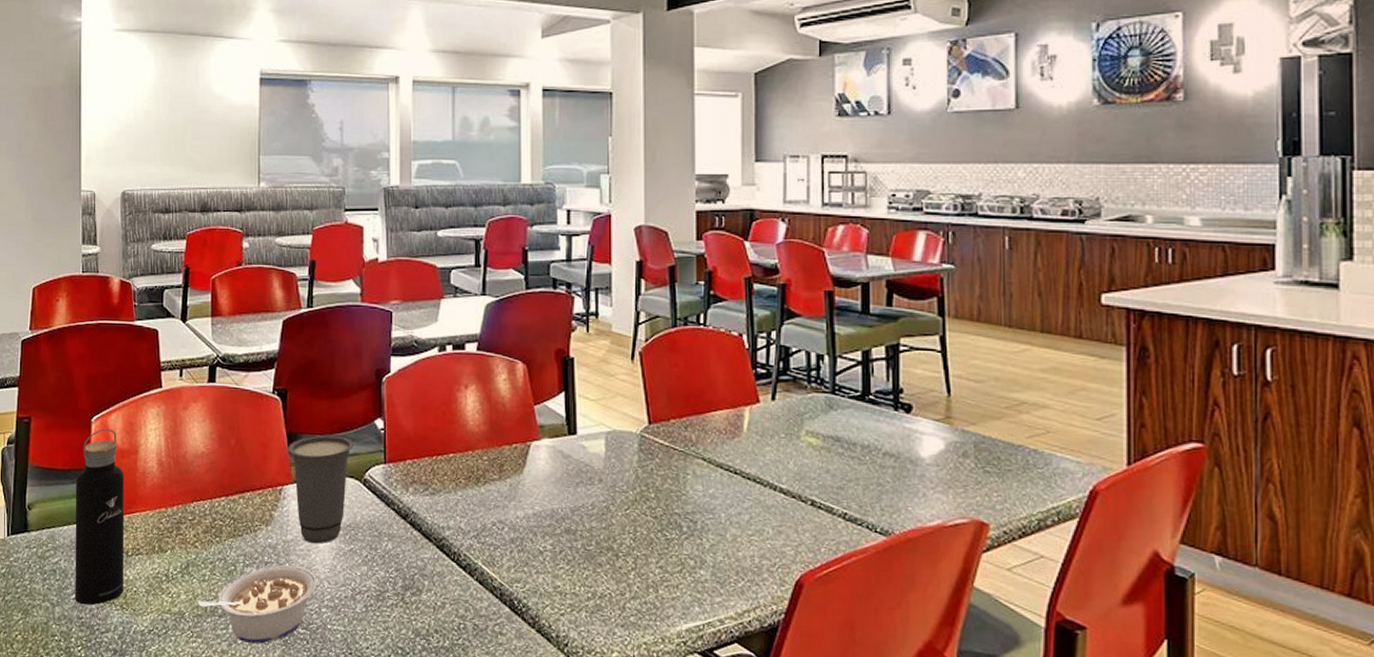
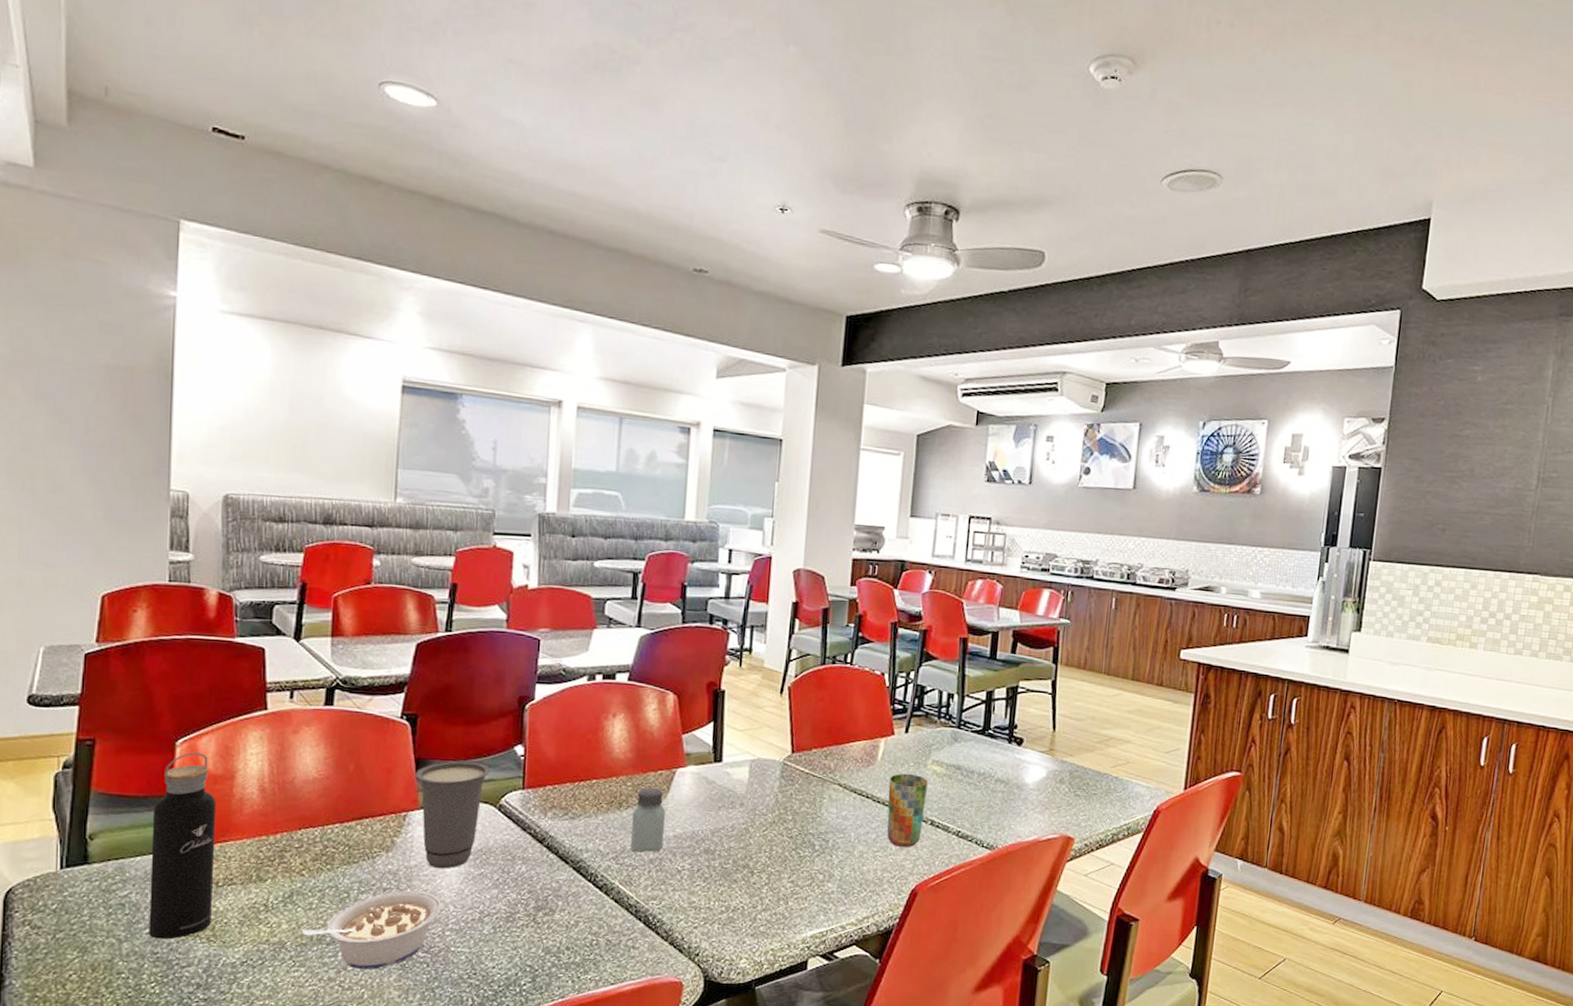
saltshaker: none [490,461,524,531] -> present [630,787,666,852]
cup: none [759,446,803,531] -> present [887,773,928,847]

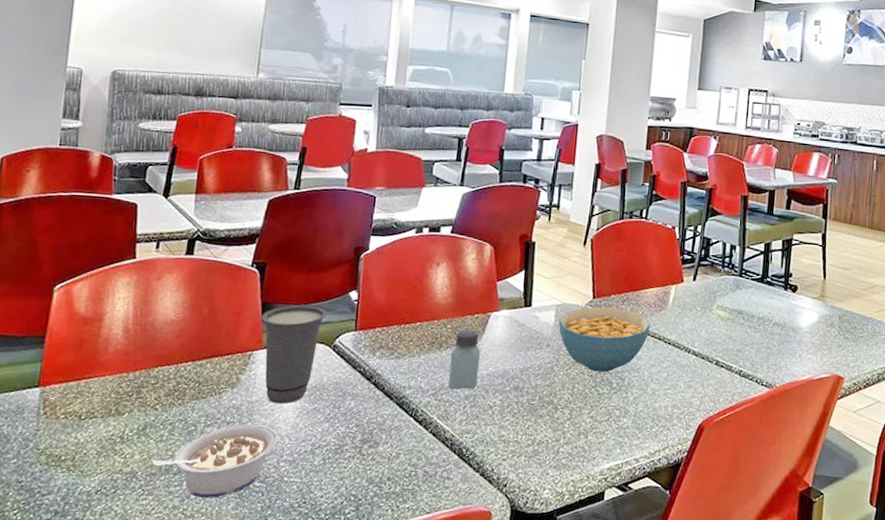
water bottle: present [149,752,217,940] -> none [15,297,85,469]
cereal bowl: none [753,761,857,834] -> present [558,306,651,373]
cup: present [887,773,928,847] -> none [676,317,713,385]

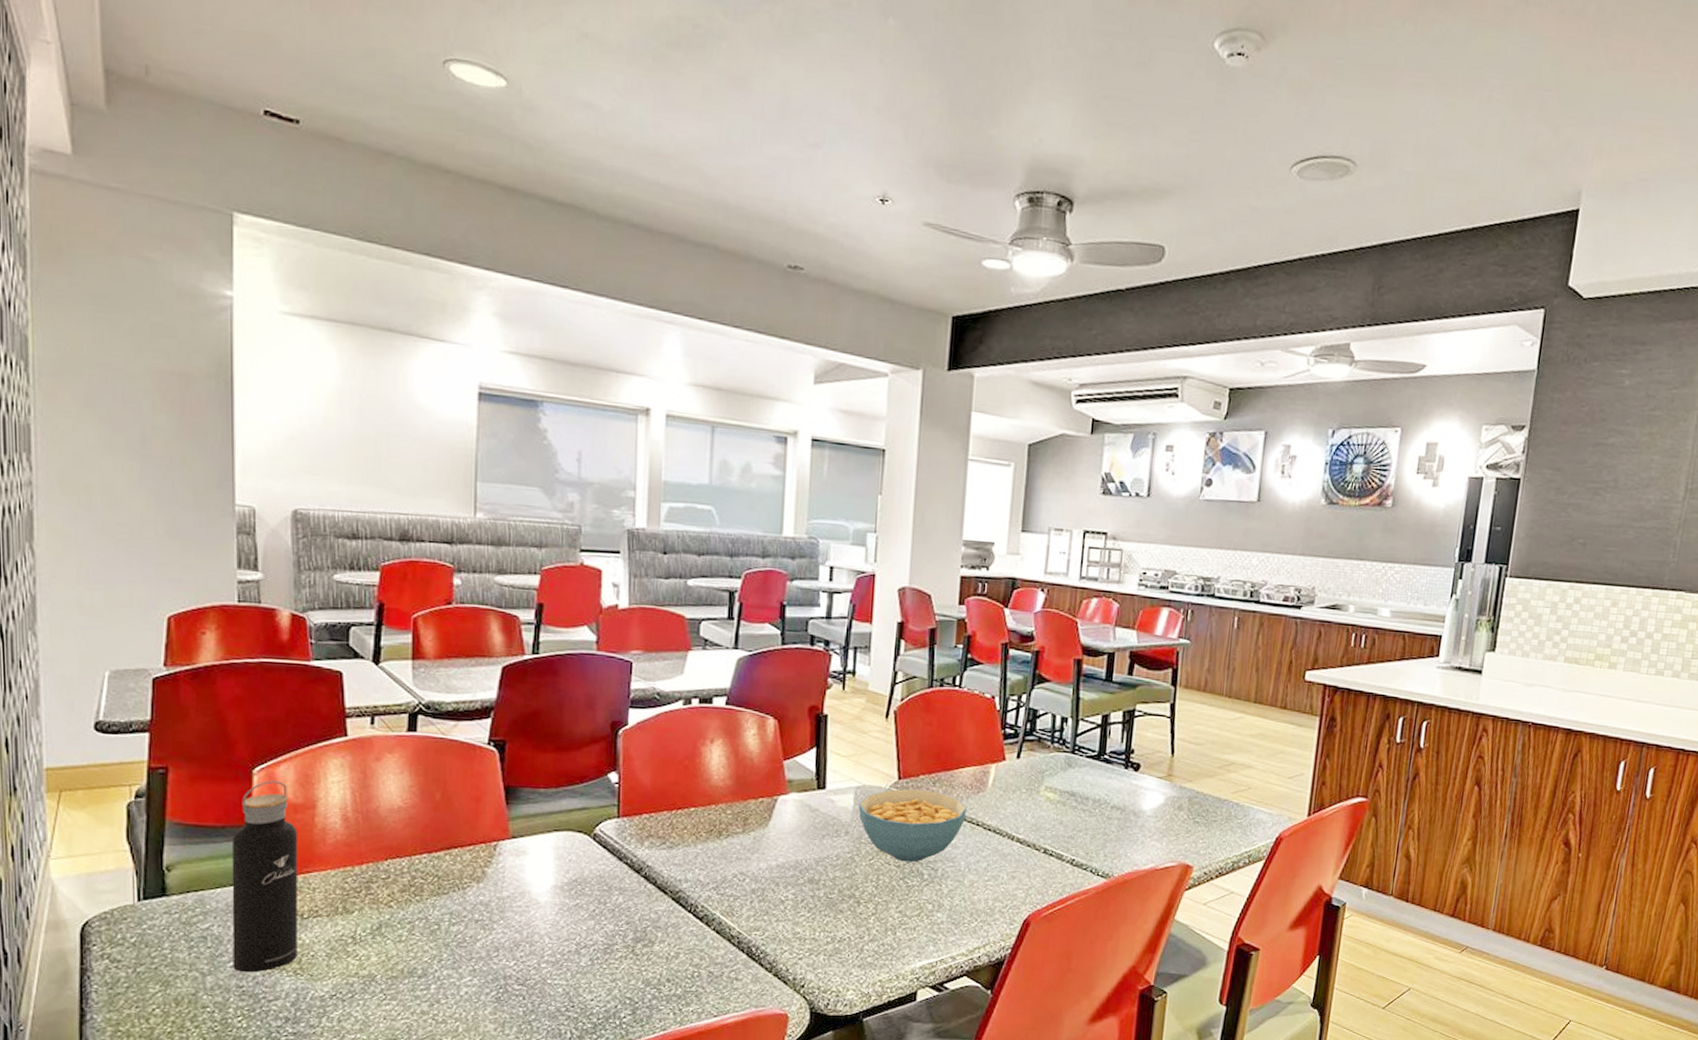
water bottle: none [15,297,85,469] -> present [231,781,299,973]
legume: present [151,424,278,498] -> none [391,922,536,1002]
cup: present [261,304,328,404] -> none [505,788,584,900]
saltshaker: present [448,329,481,389] -> none [730,815,768,882]

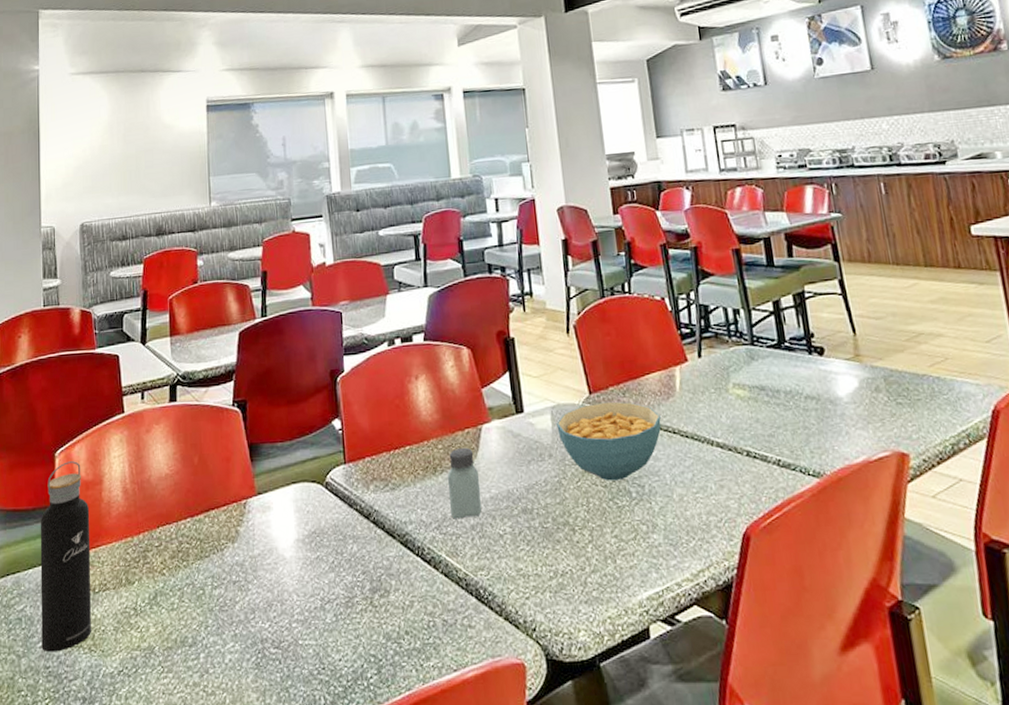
saltshaker: none [730,815,768,882] -> present [447,447,482,519]

